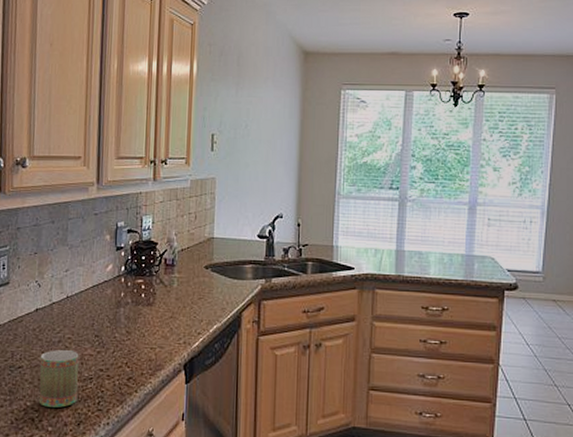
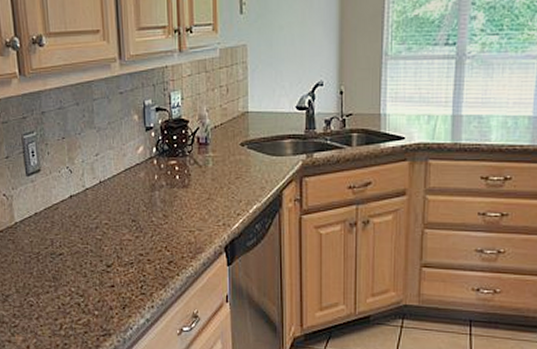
mug: present [39,350,79,408] -> none [79,236,121,292]

